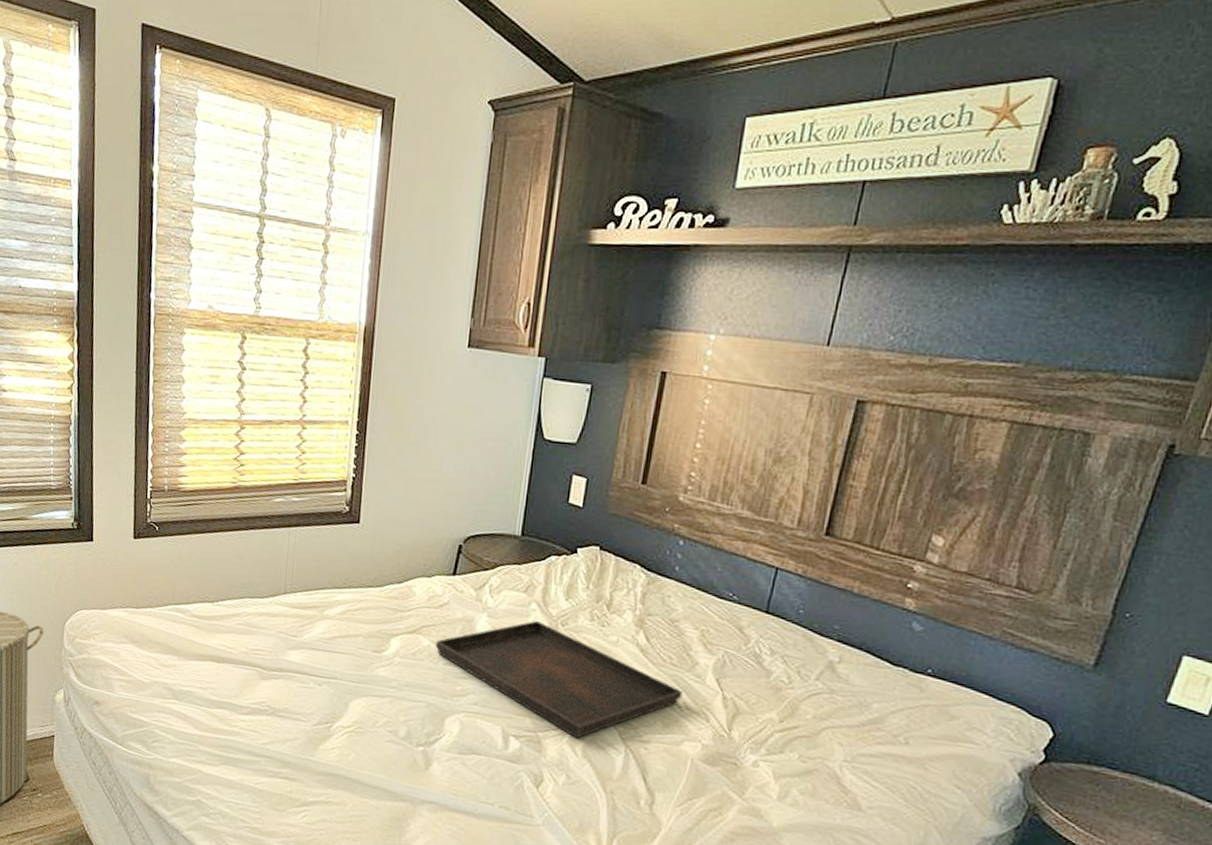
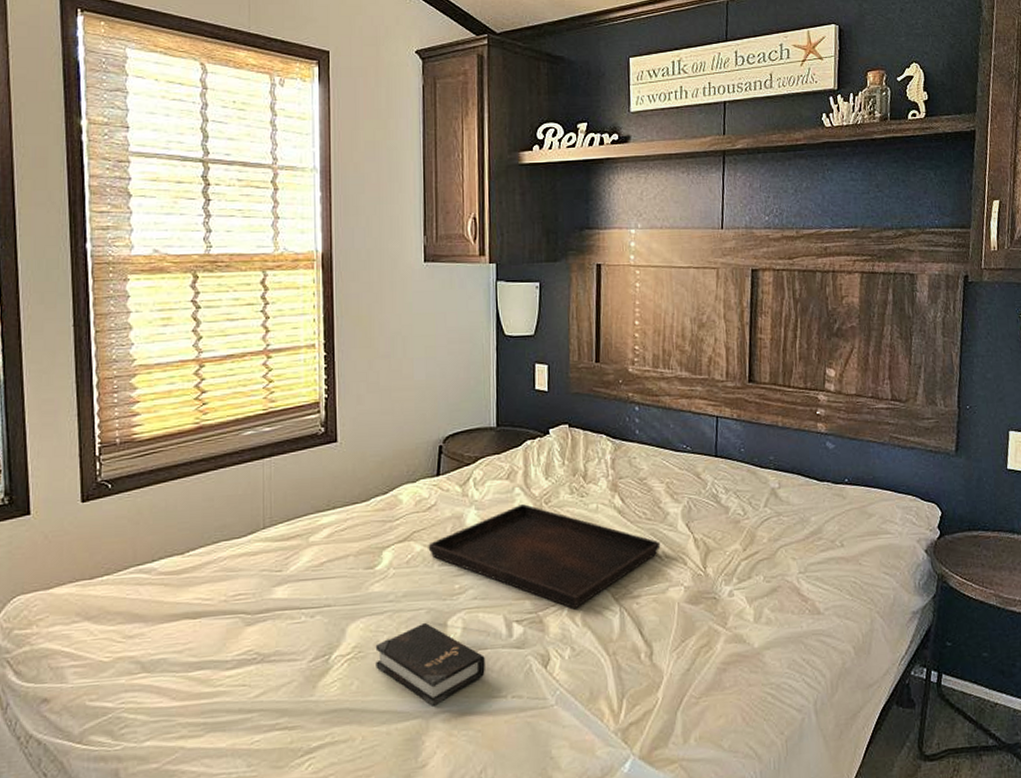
hardback book: none [372,715,477,795] -> present [375,622,485,706]

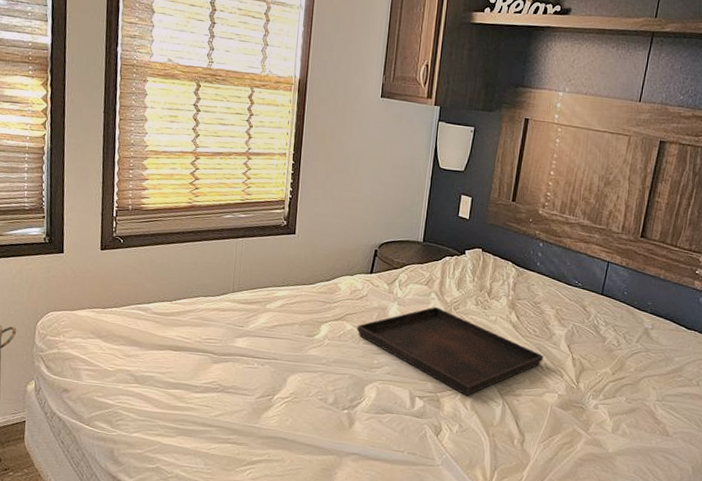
hardback book: present [375,622,485,706] -> none [306,384,391,448]

